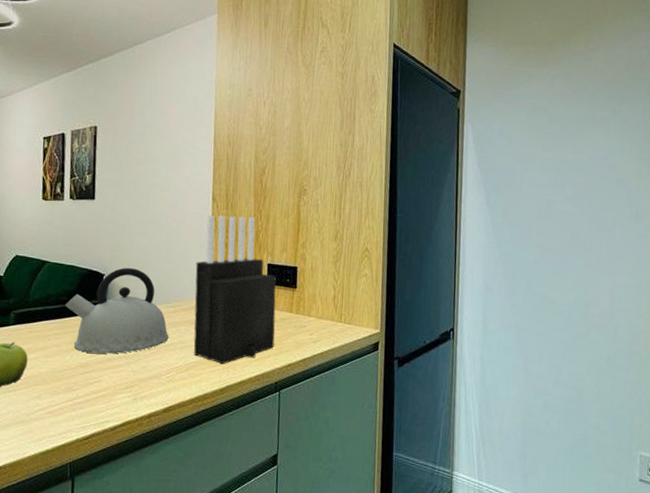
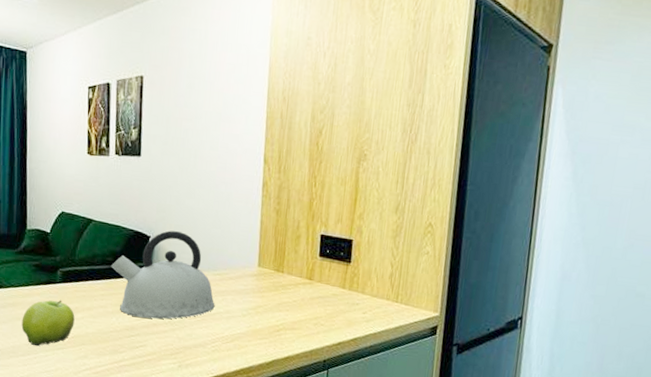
knife block: present [194,215,277,365] -> none [240,178,329,338]

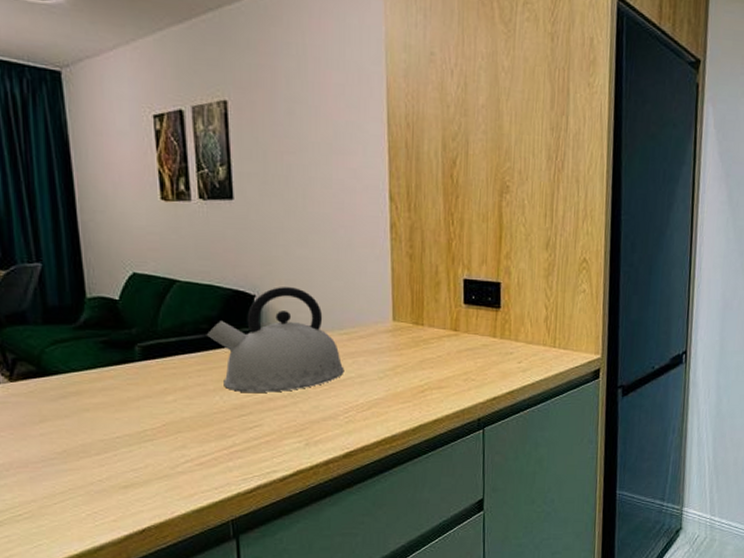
fruit: present [21,300,75,346] -> none [91,381,165,441]

